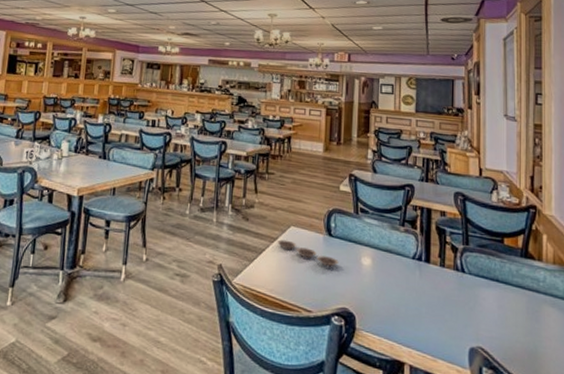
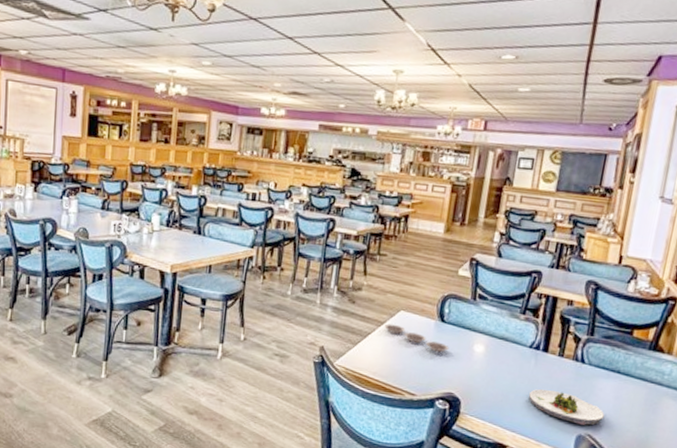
salad plate: none [419,301,493,337] -> present [528,389,605,425]

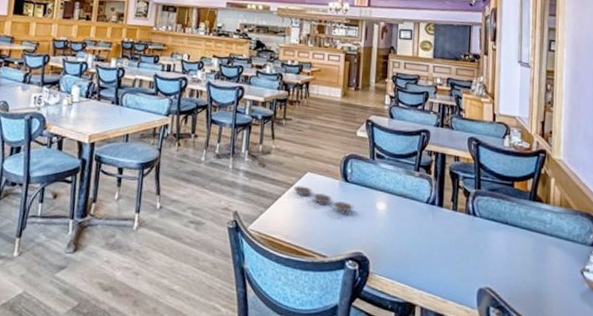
salad plate: present [528,389,605,425] -> none [431,244,501,278]

